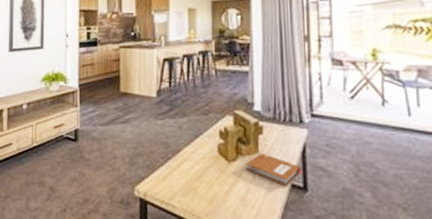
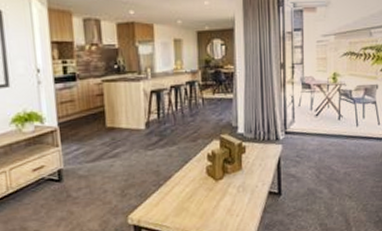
notebook: present [245,153,303,186] -> none [230,169,278,194]

